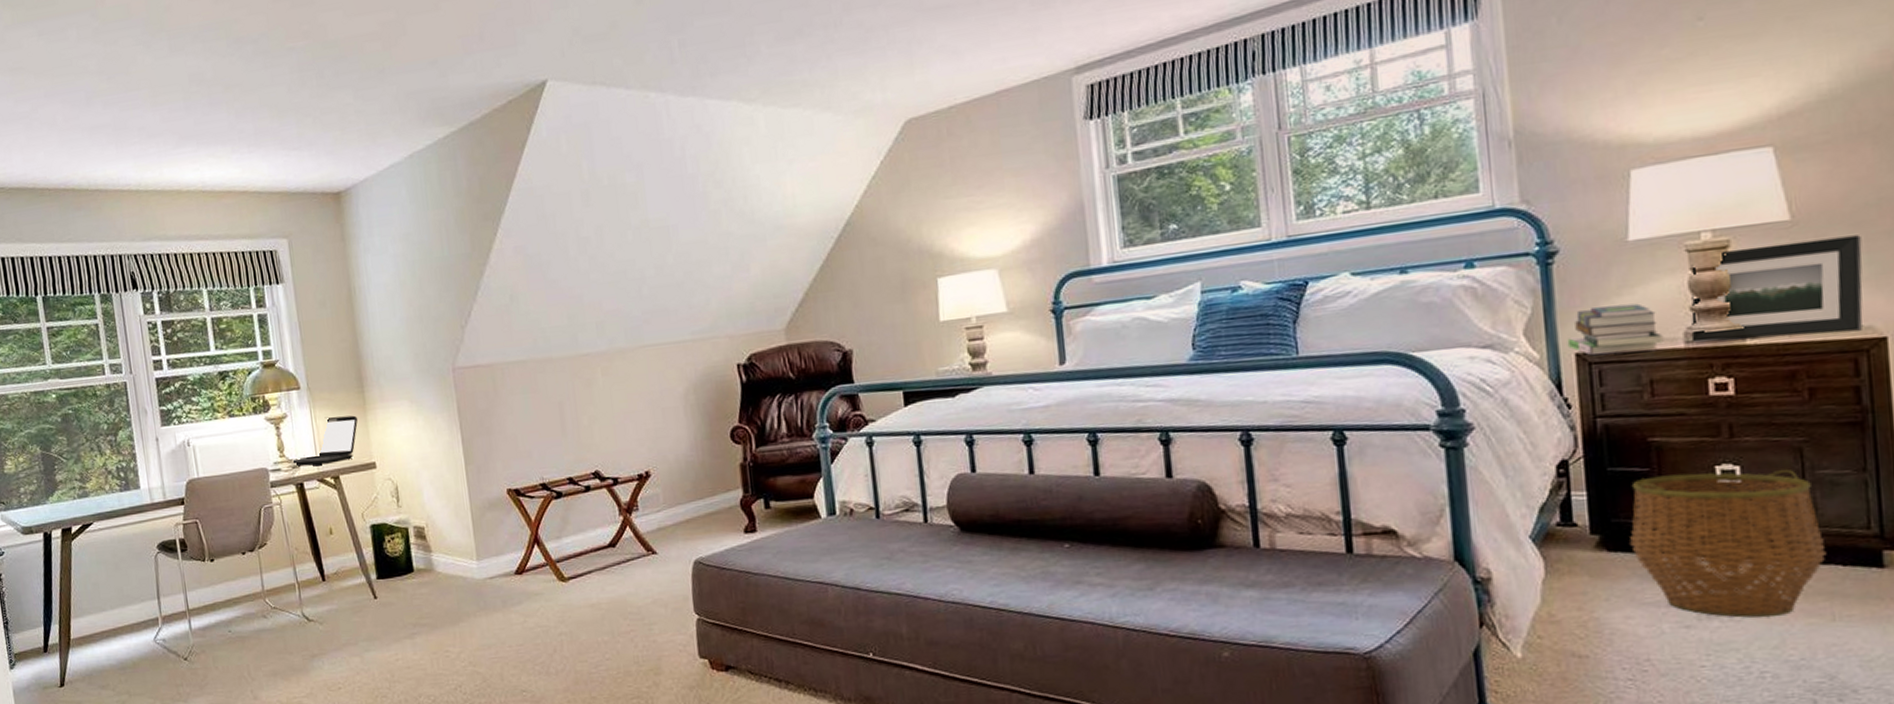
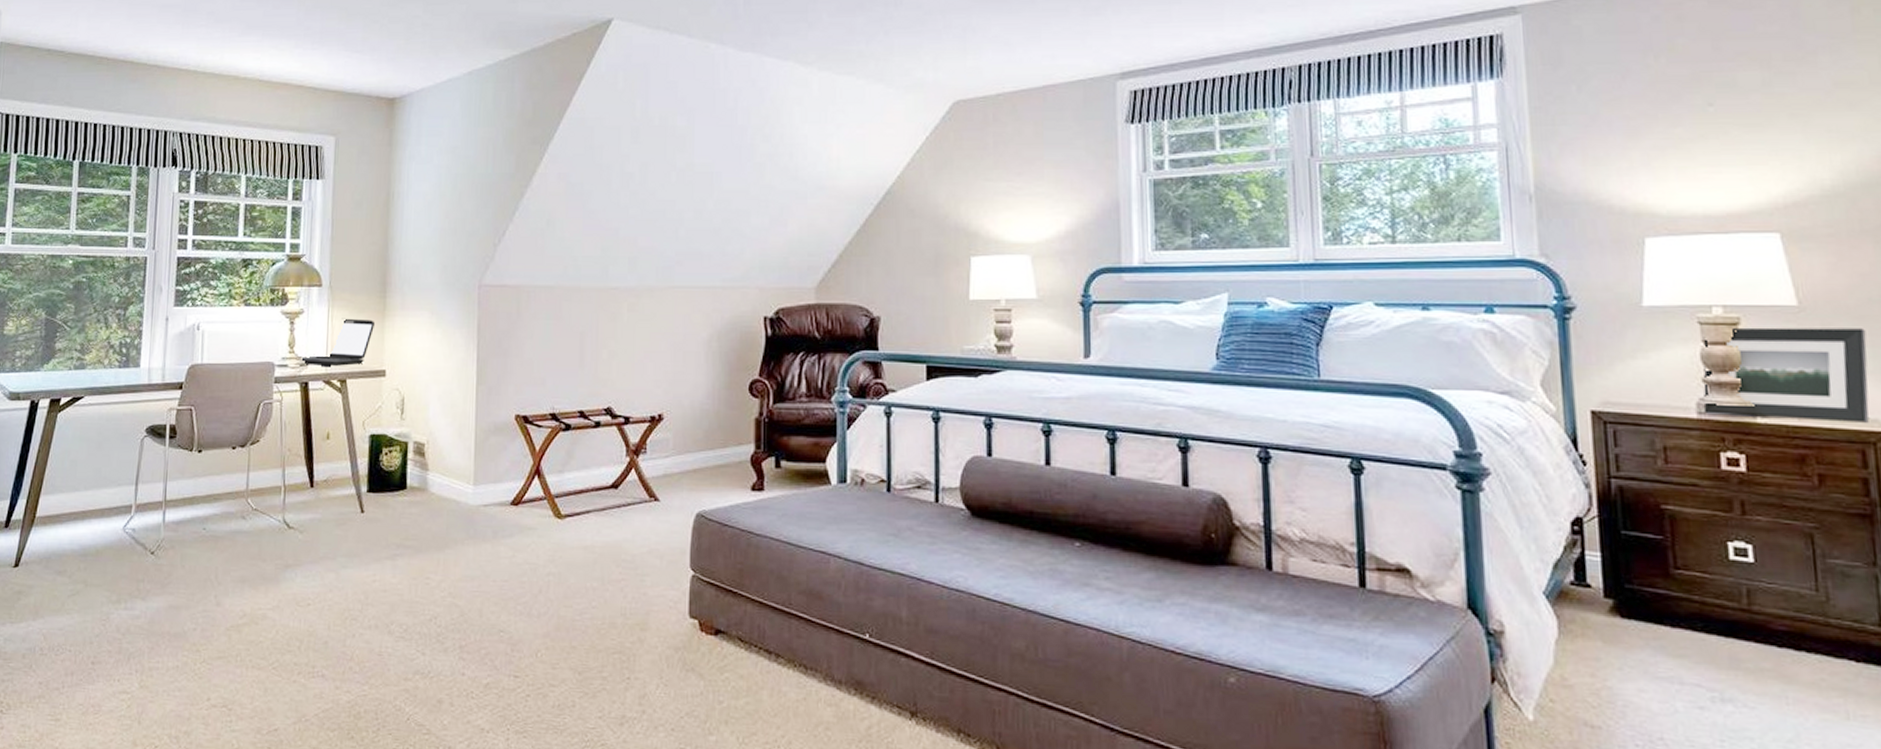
books: present [1567,303,1664,356] -> none [1583,366,1677,418]
basket: present [1630,469,1827,617] -> none [1643,545,1840,707]

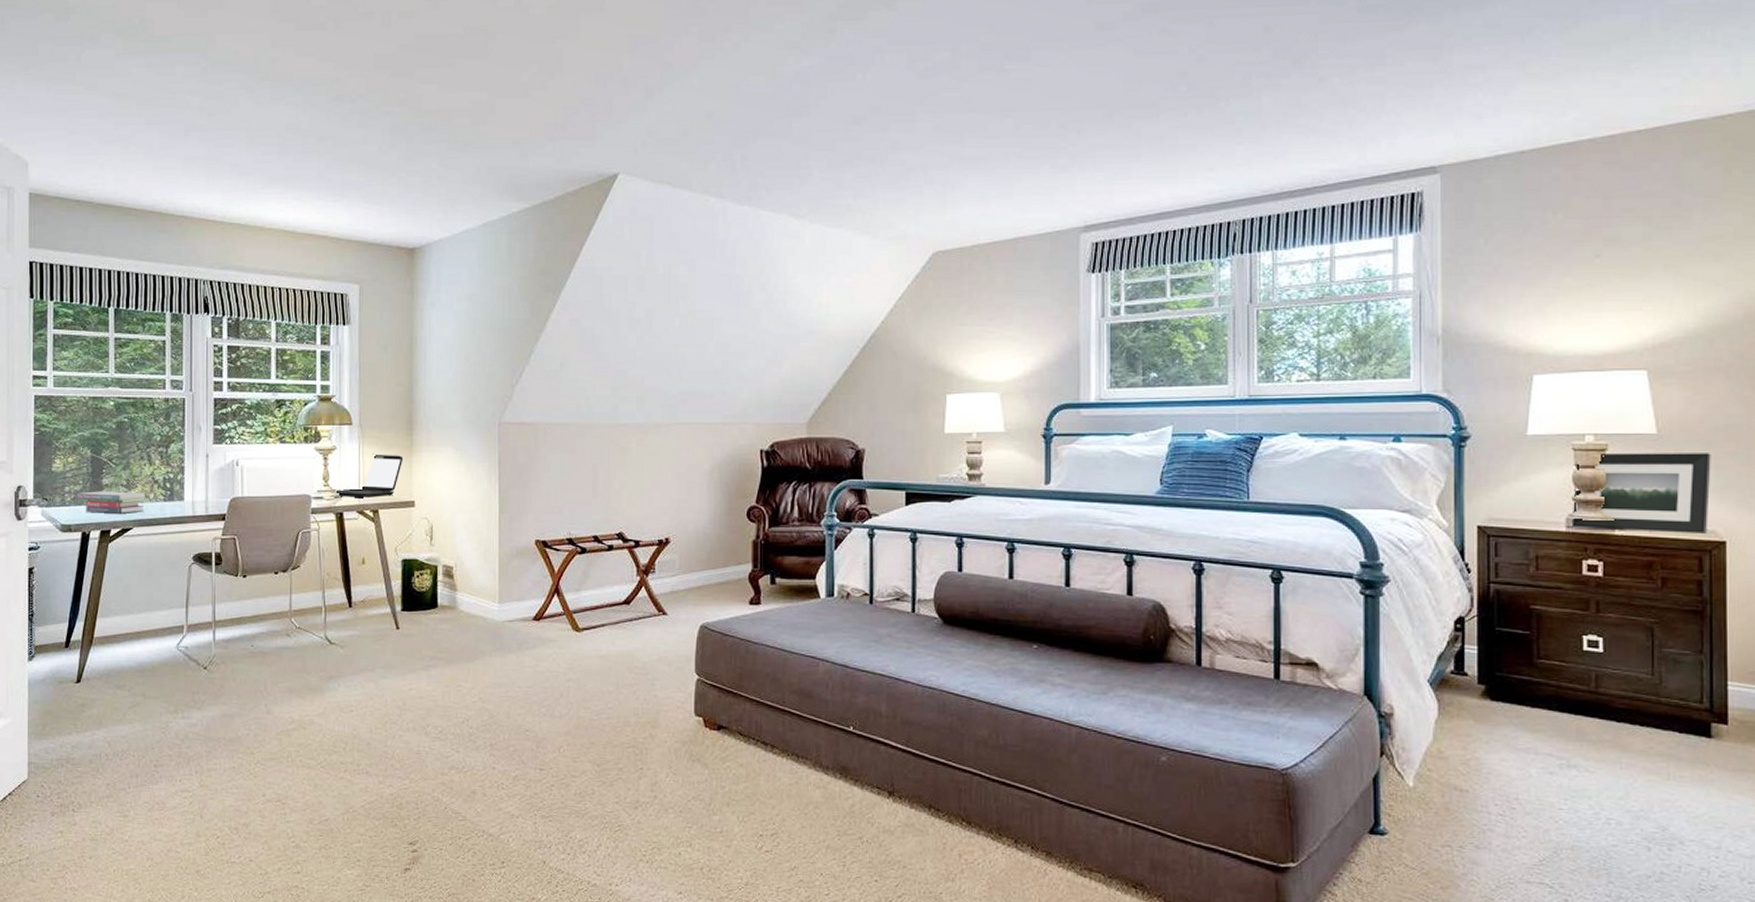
books: none [26,356,99,381] -> present [75,491,145,513]

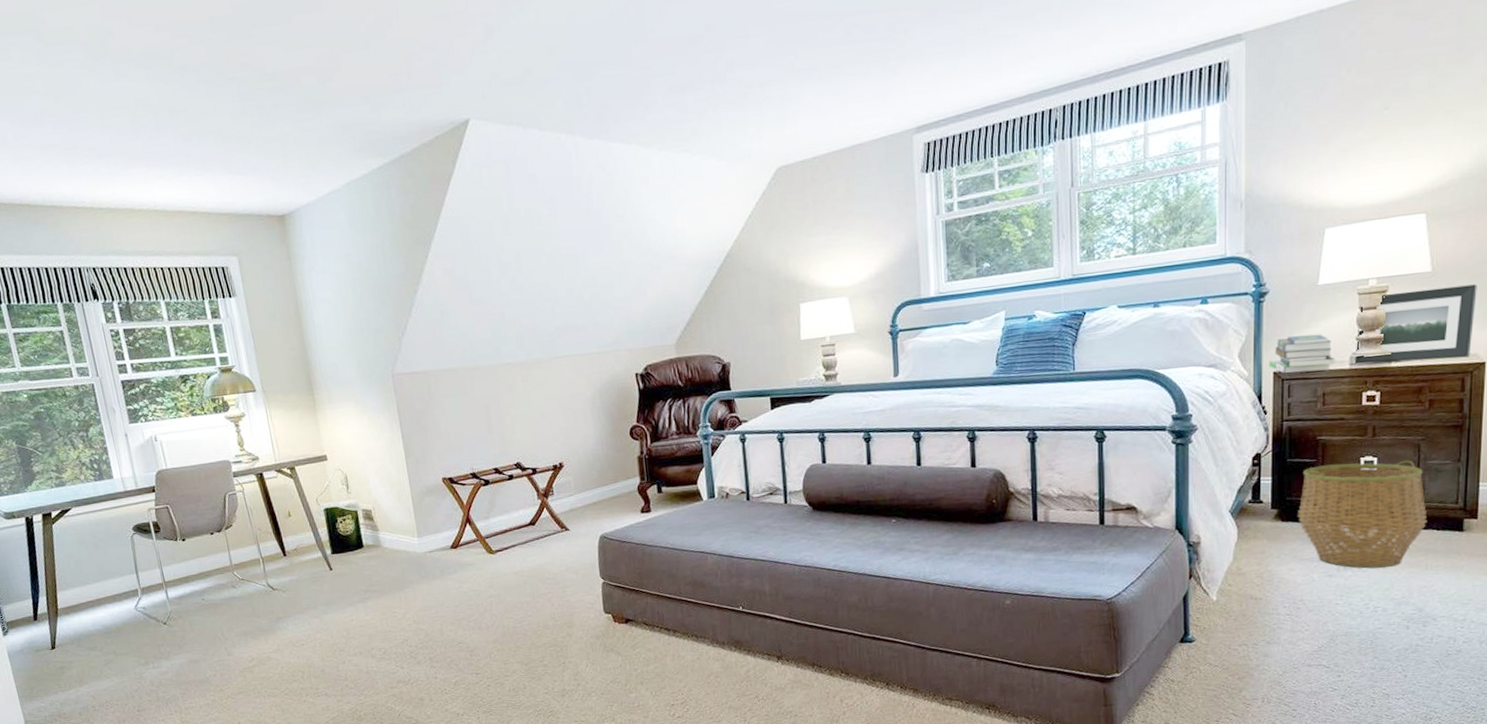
books: present [75,491,145,513] -> none [10,475,78,500]
laptop: present [334,454,404,499] -> none [250,414,310,459]
books: none [1471,487,1549,532] -> present [1268,334,1336,374]
basket: none [1510,639,1667,771] -> present [1298,460,1427,568]

